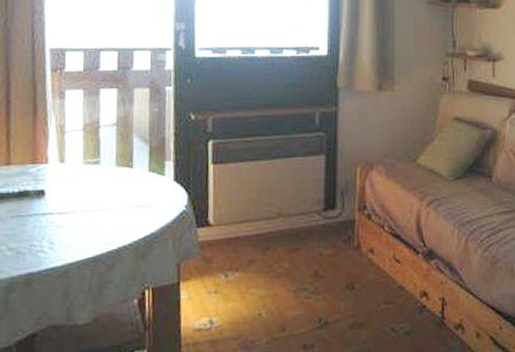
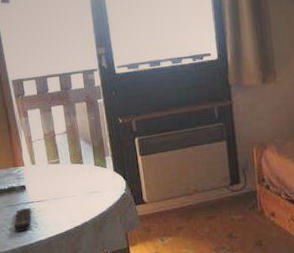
remote control: none [18,220,48,253] -> present [14,207,32,232]

